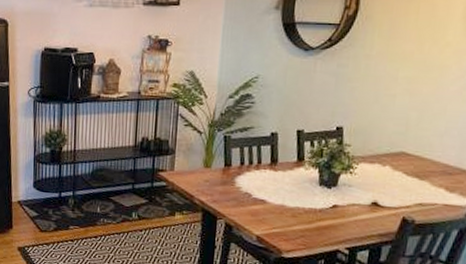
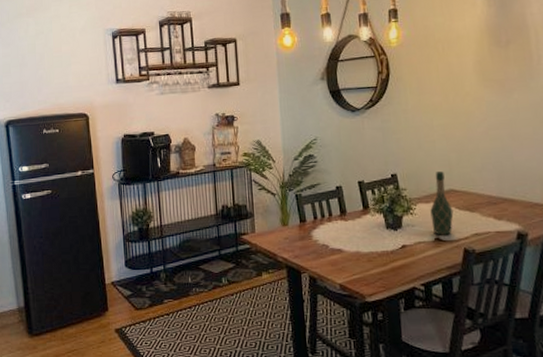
wine bottle: none [372,130,400,201] -> present [430,171,454,235]

